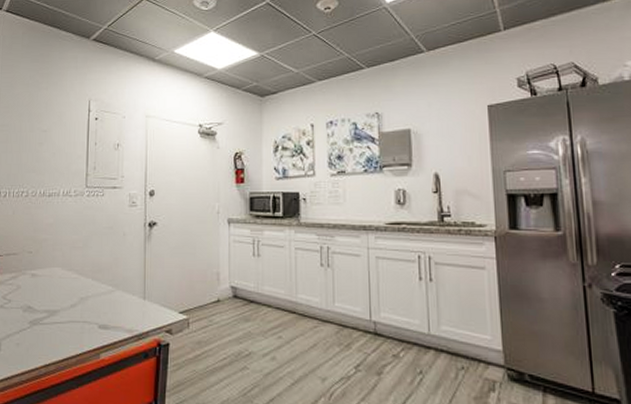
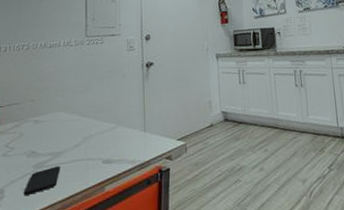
smartphone: none [19,325,56,351] -> present [23,165,61,195]

